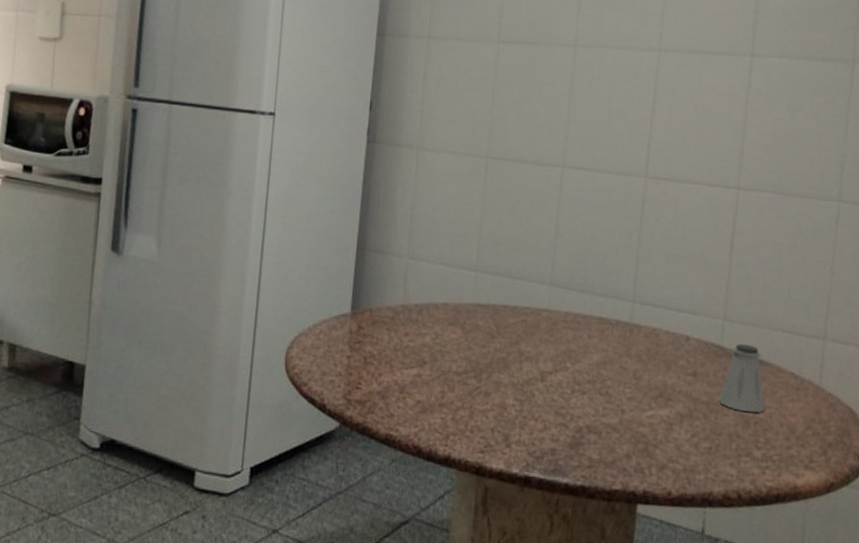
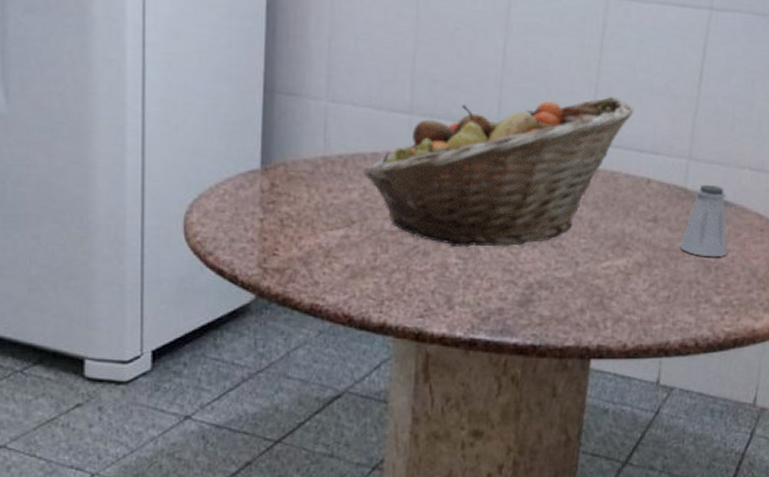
fruit basket: none [435,261,672,393] -> present [363,96,634,247]

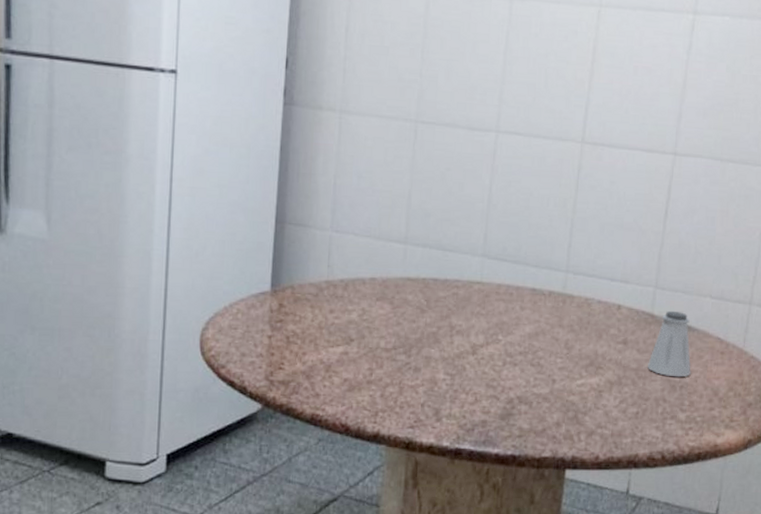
fruit basket: present [363,96,634,247] -> none [362,230,606,365]

